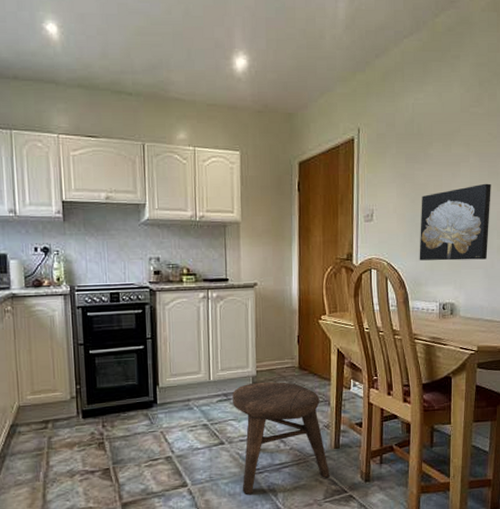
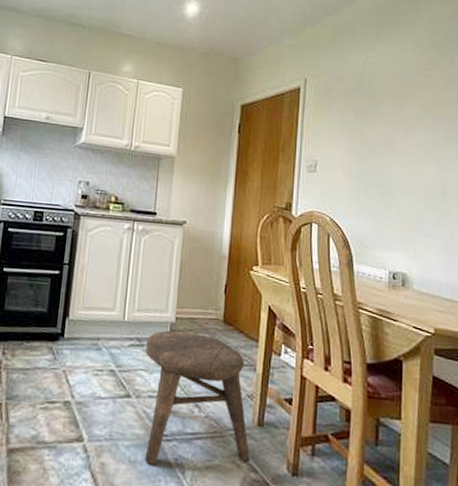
wall art: present [419,183,491,261] -> none [366,147,450,229]

